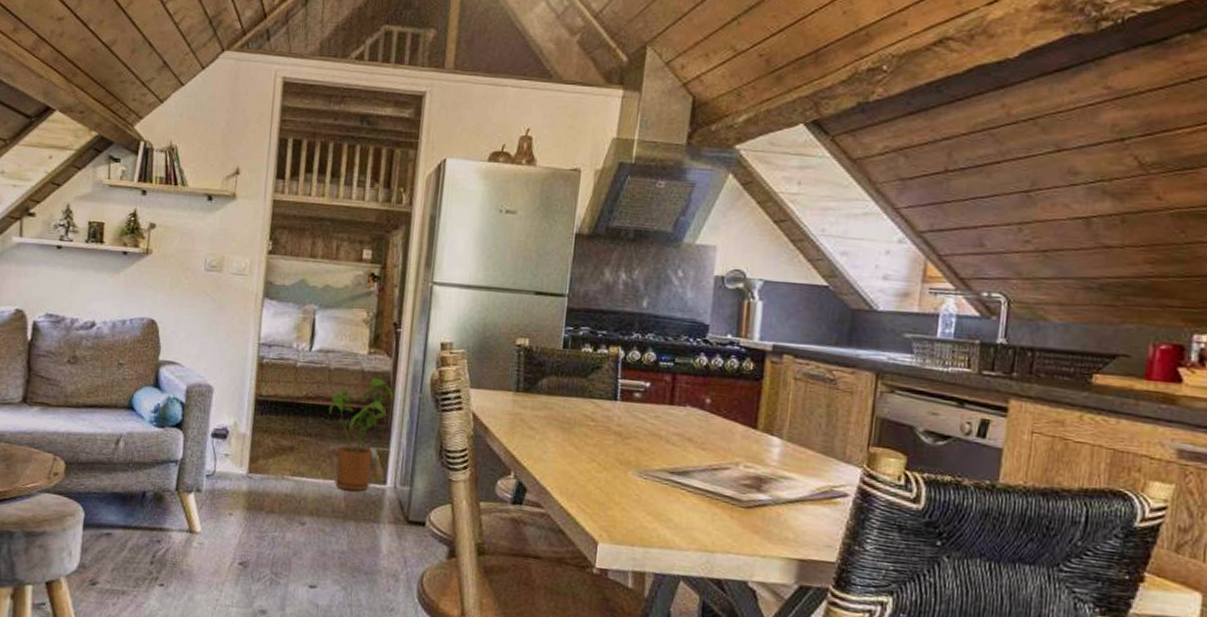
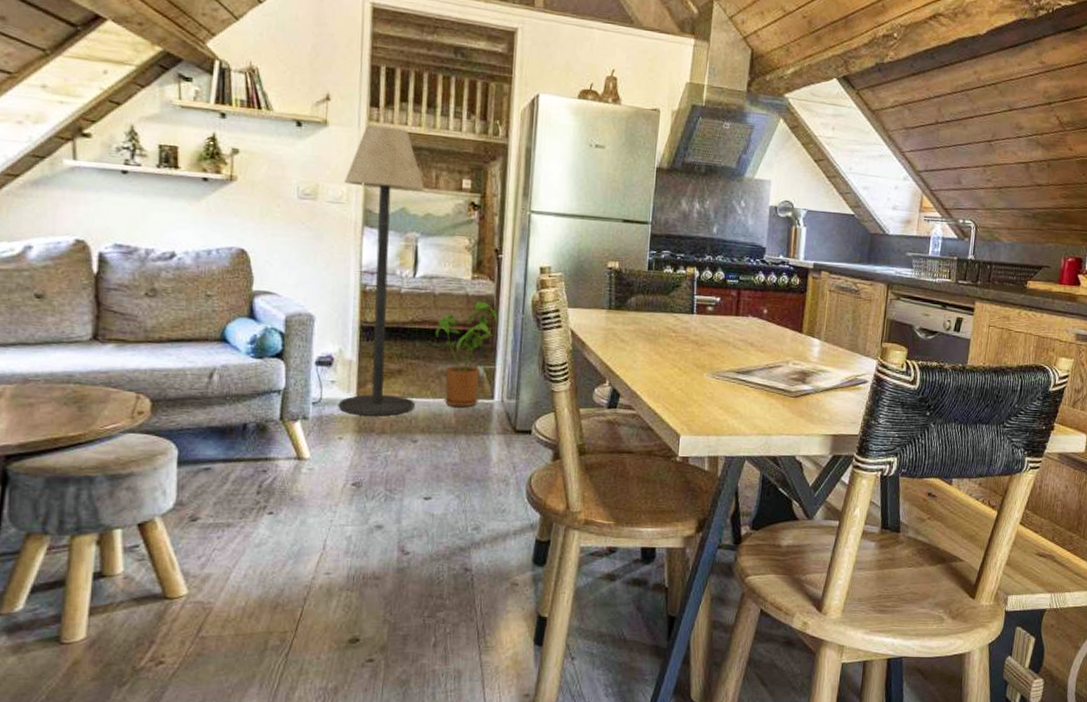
floor lamp: none [230,197,326,494] -> present [338,125,425,416]

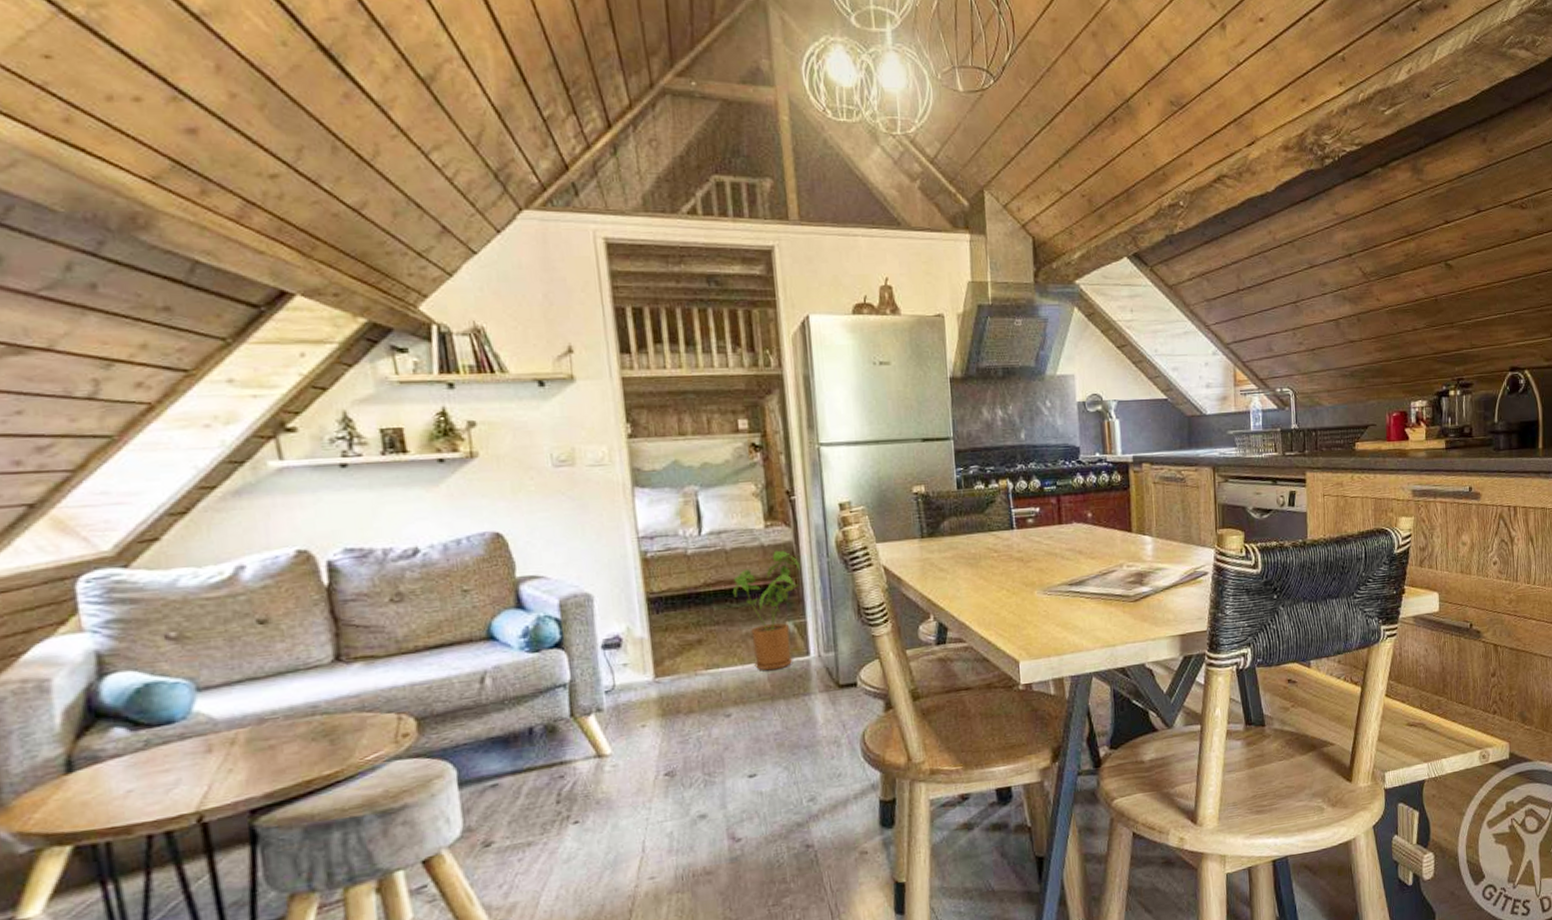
floor lamp: present [338,125,425,416] -> none [603,373,722,698]

